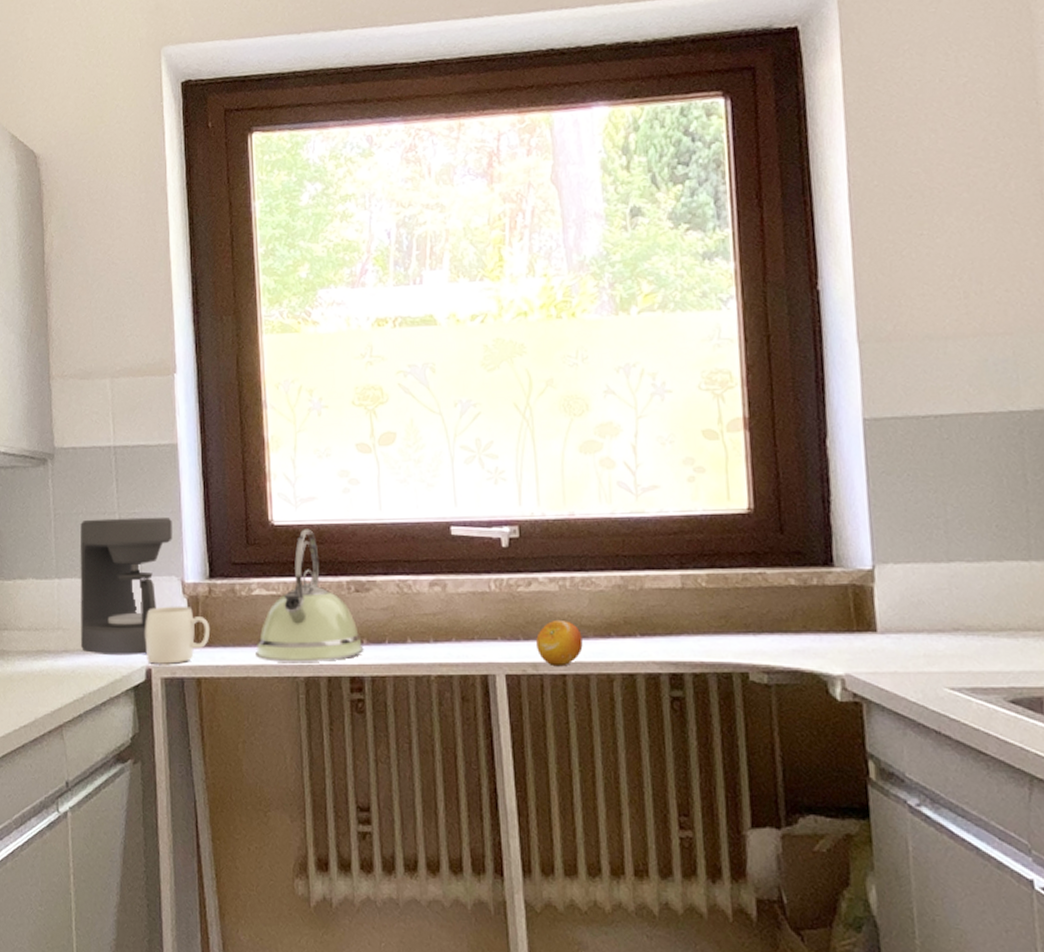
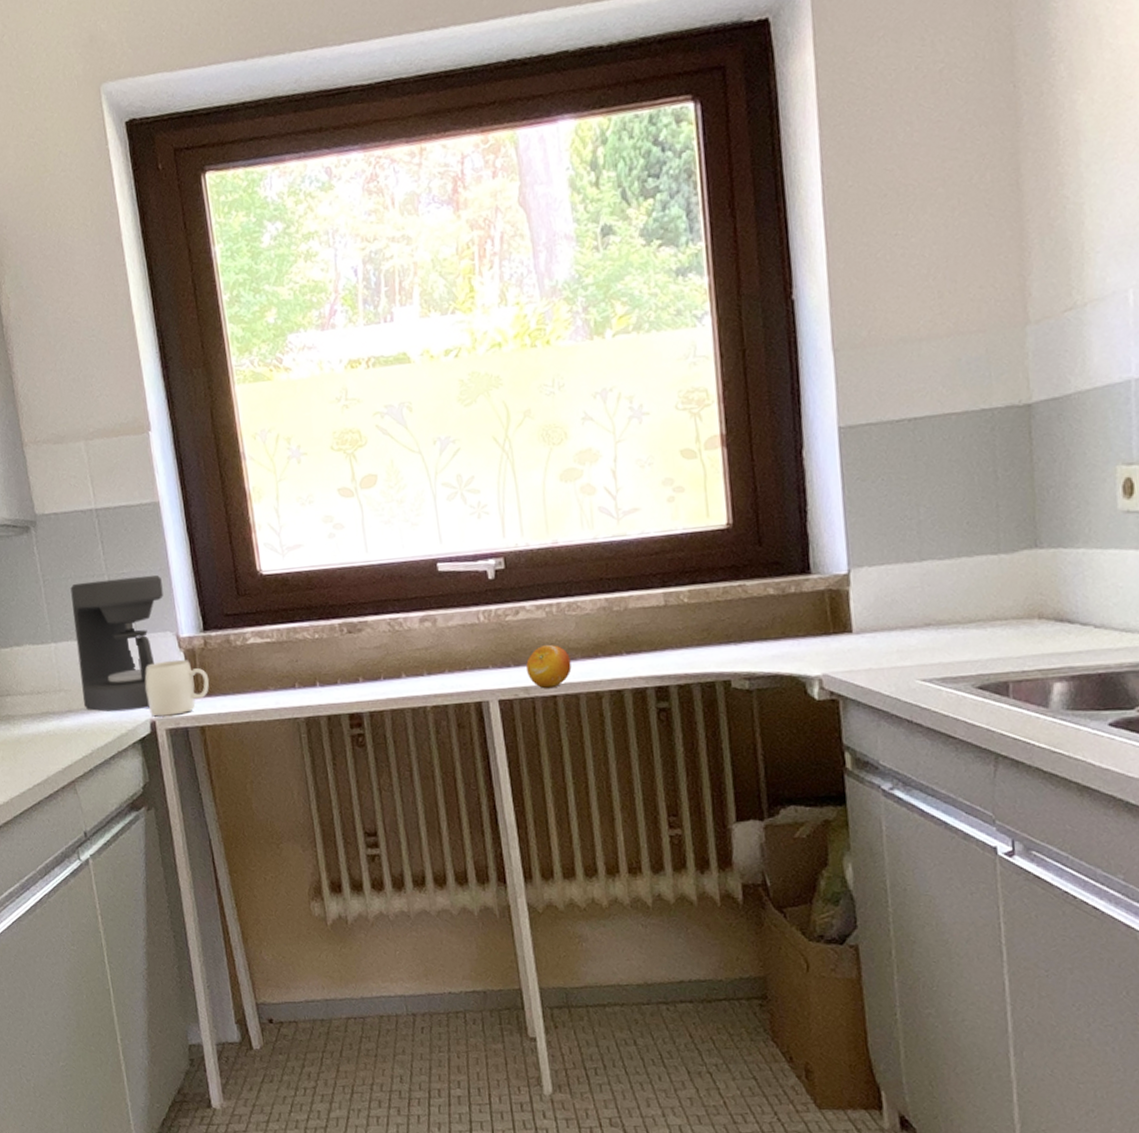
kettle: present [254,529,364,662] -> none [254,576,361,706]

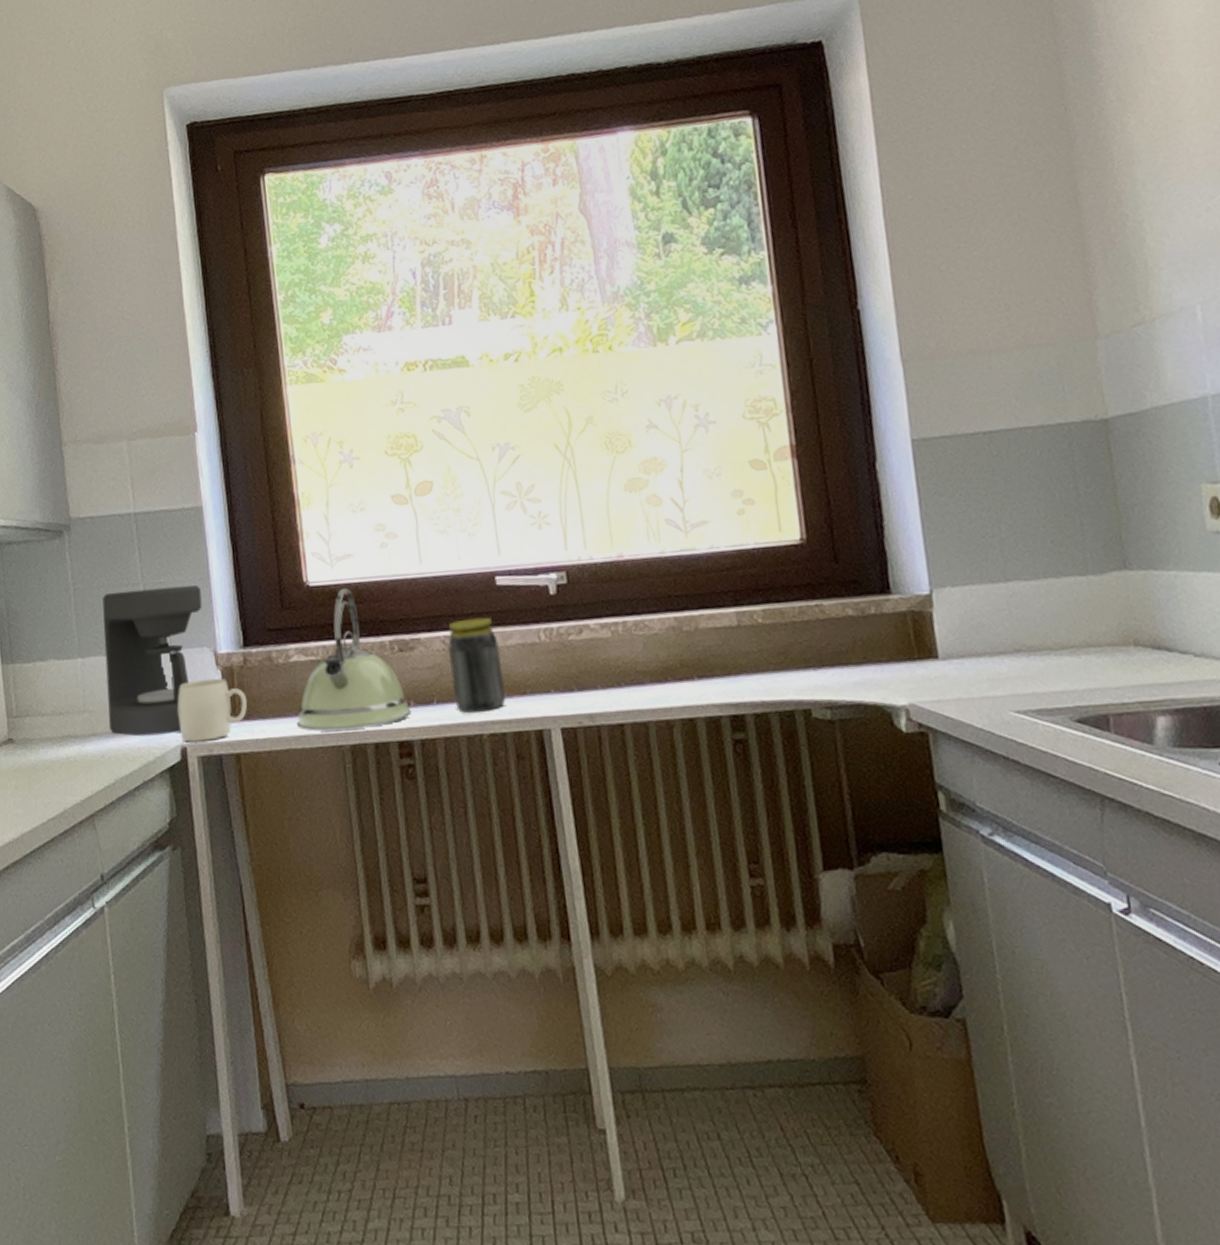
kettle: none [254,576,361,706] -> present [296,588,412,732]
jar: none [393,600,448,689] -> present [448,617,506,715]
fruit: present [526,644,572,689] -> none [591,666,640,717]

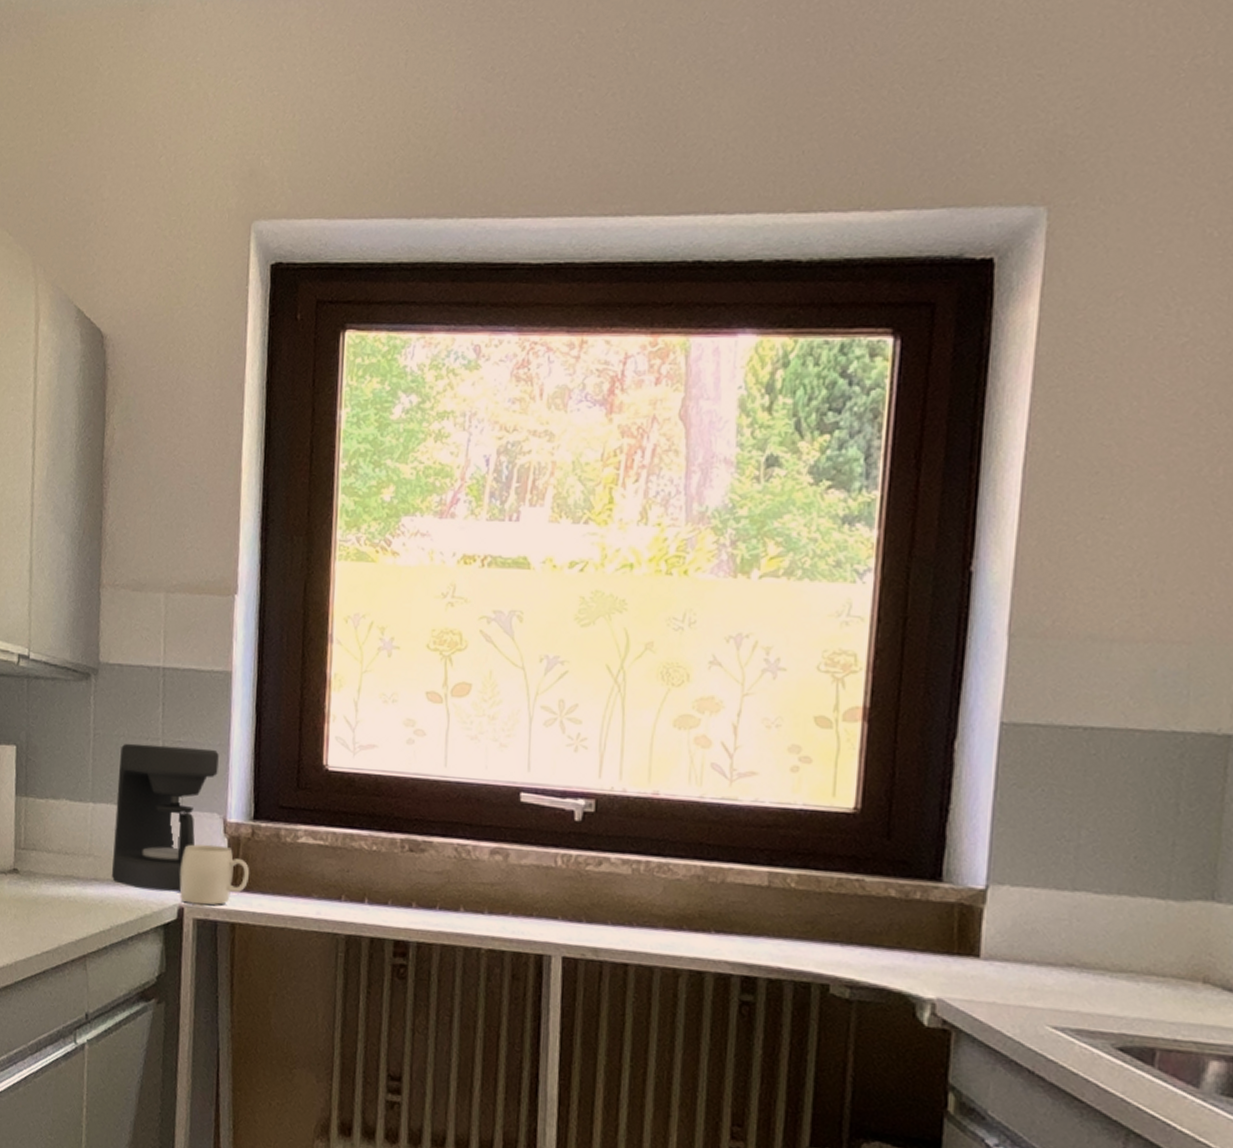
kettle: present [296,588,412,732] -> none [294,778,412,922]
jar: present [448,617,506,715] -> none [458,830,514,928]

